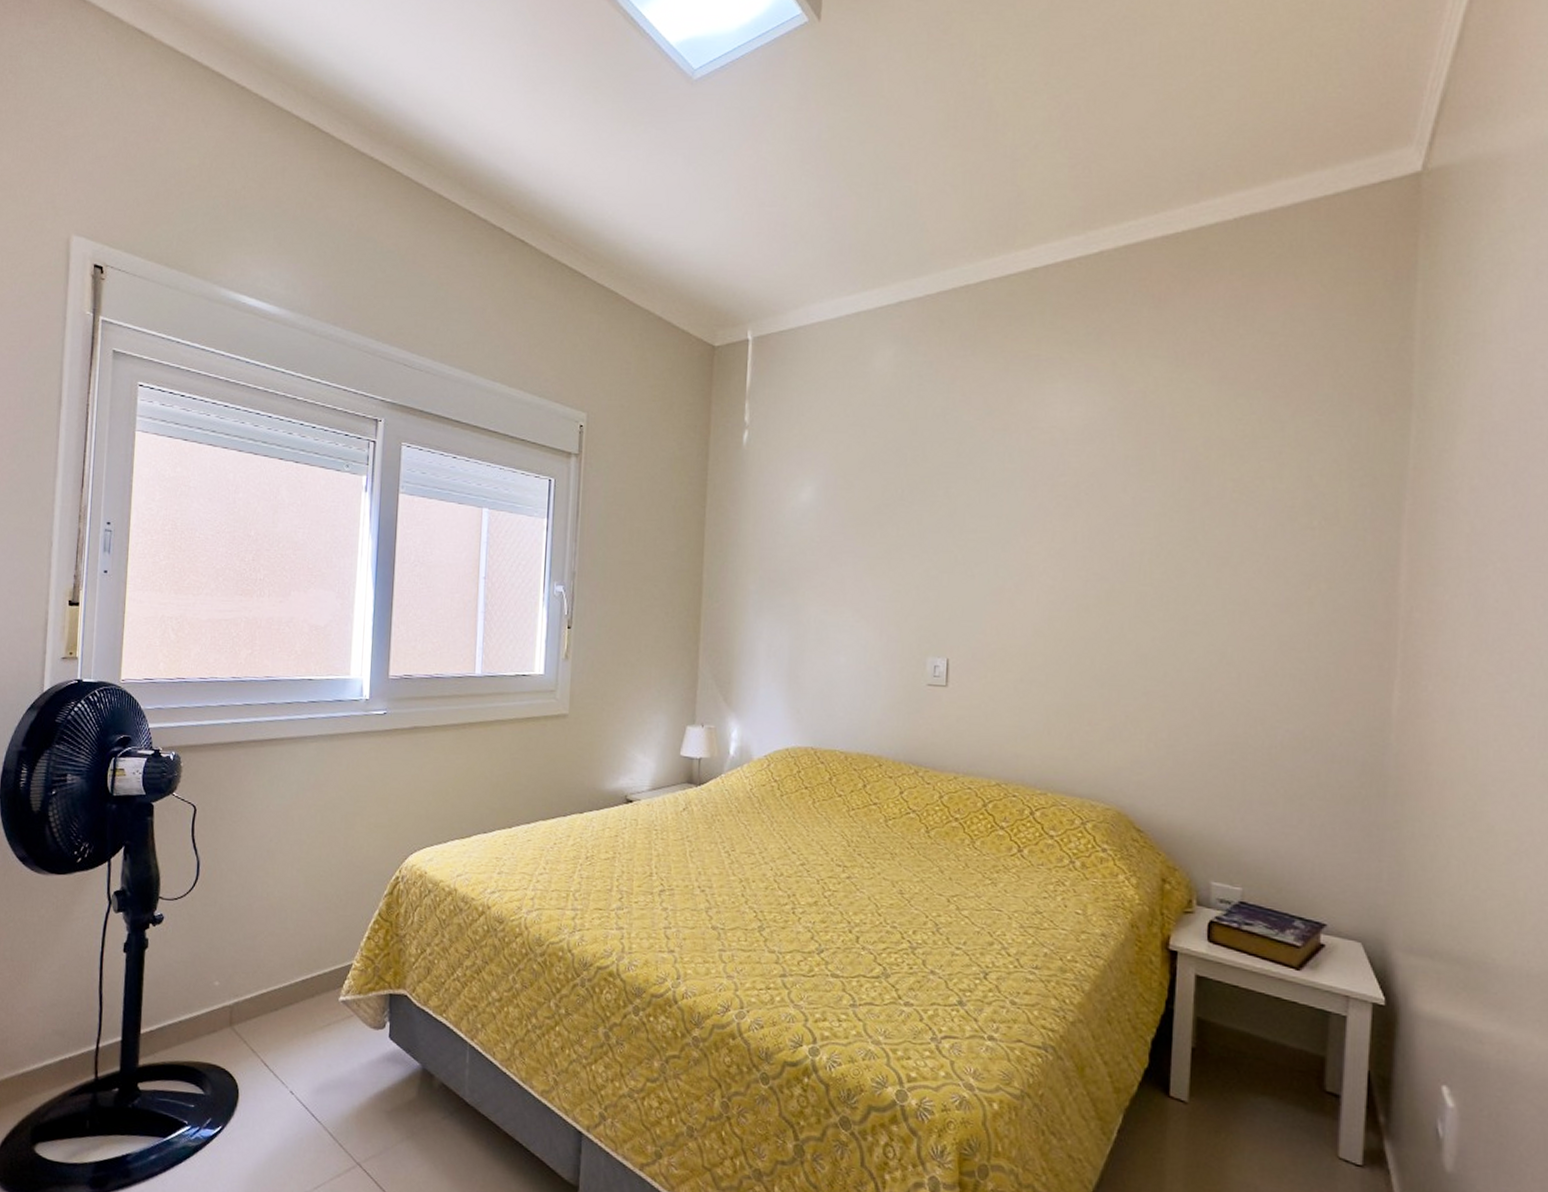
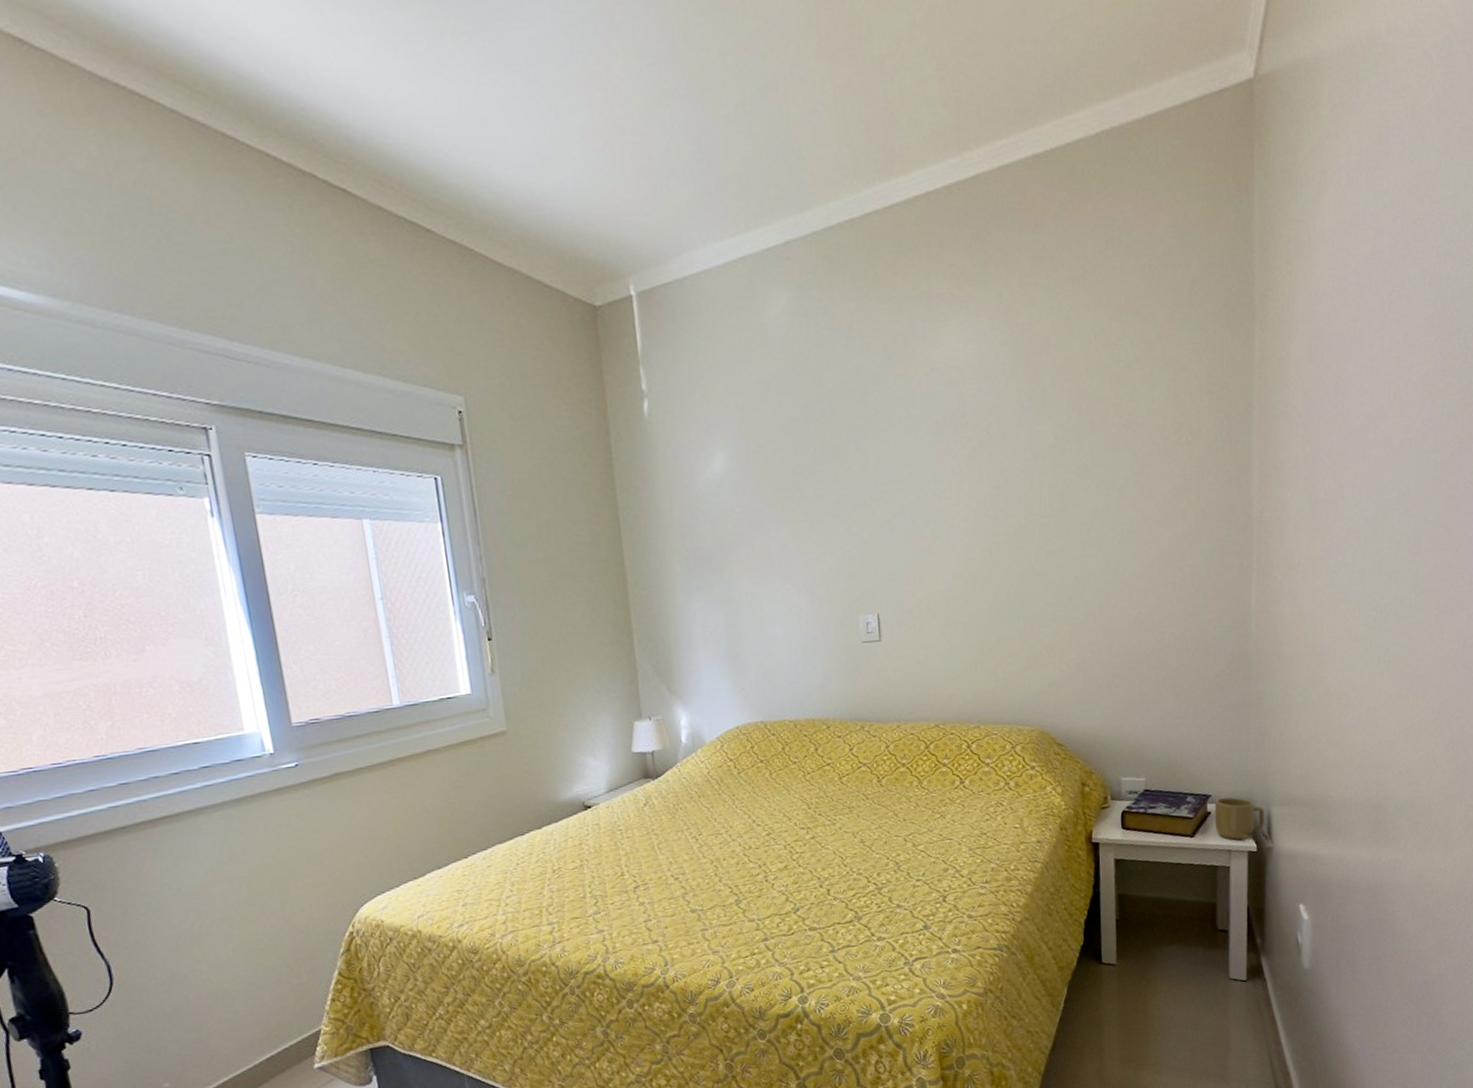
mug: none [1330,930,1398,988] -> present [1215,797,1265,841]

